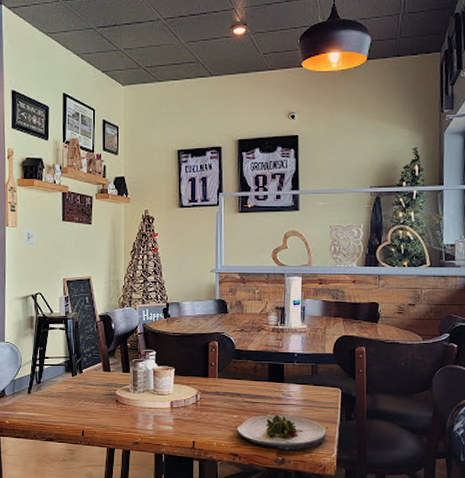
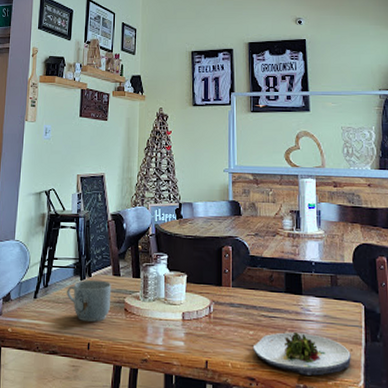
mug: none [59,375,103,412] -> present [67,279,112,322]

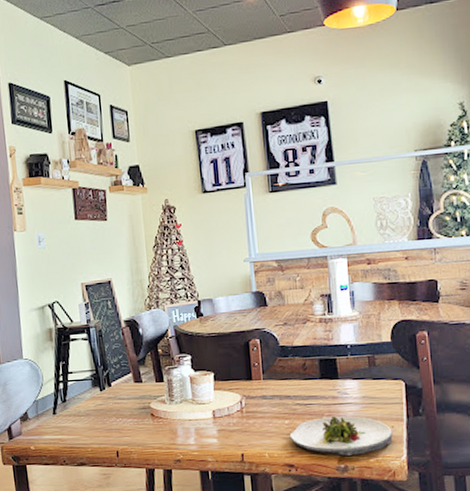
mug: present [67,279,112,322] -> none [87,388,136,431]

